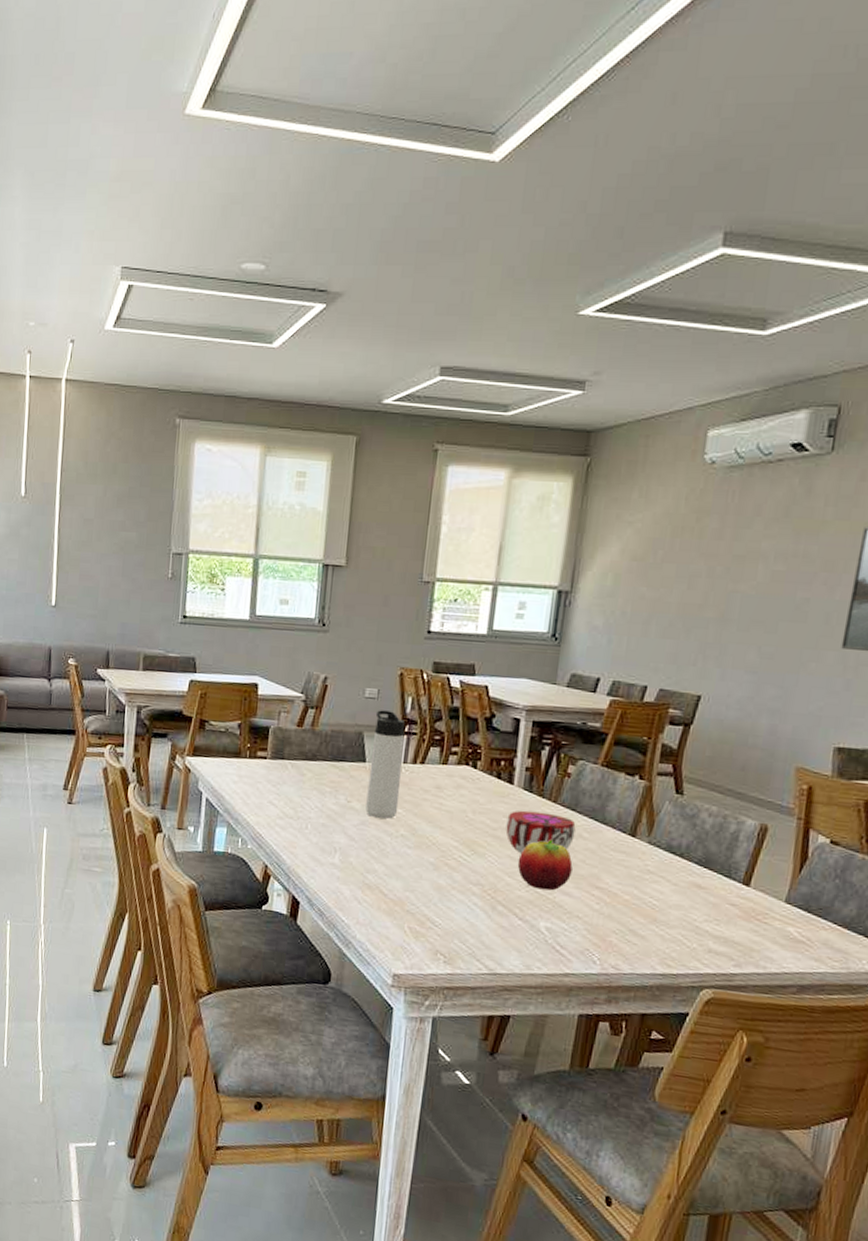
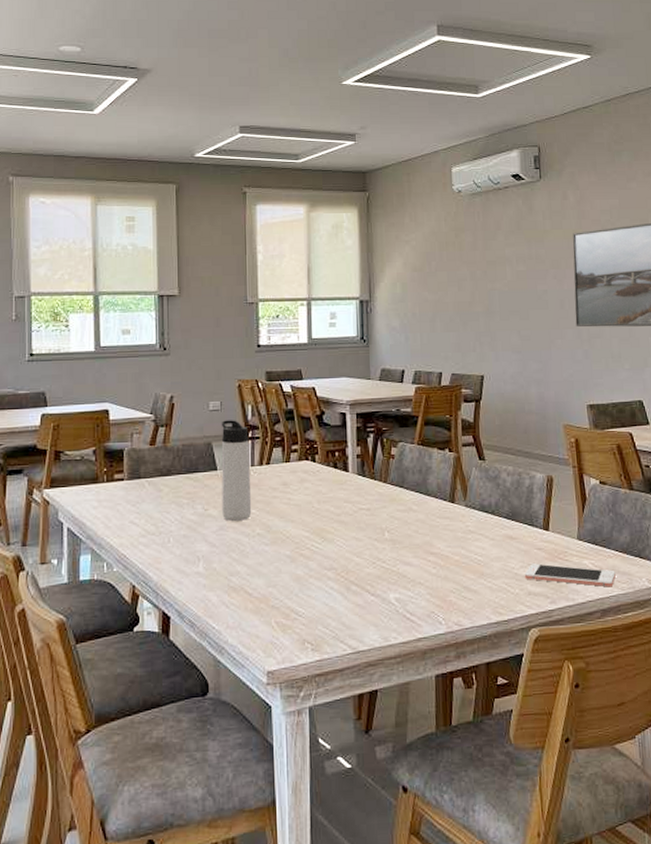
decorative bowl: present [506,810,576,855] -> none [348,493,406,534]
fruit: present [517,840,573,891] -> none [362,517,409,564]
cell phone: none [707,919,827,963] -> present [524,563,616,587]

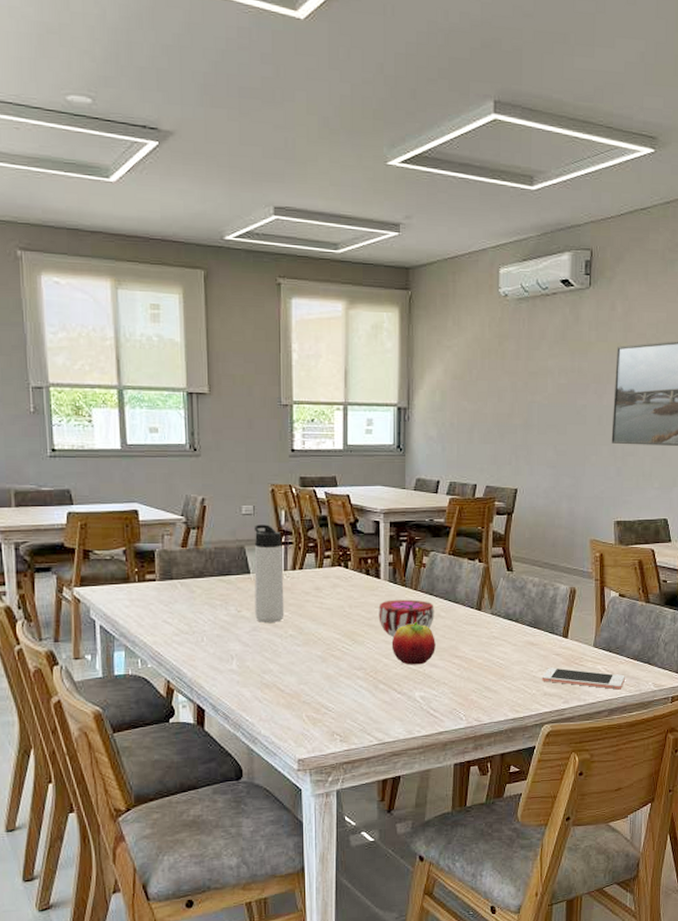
decorative bowl: none [348,493,406,534] -> present [378,599,434,638]
fruit: none [362,517,409,564] -> present [391,622,435,665]

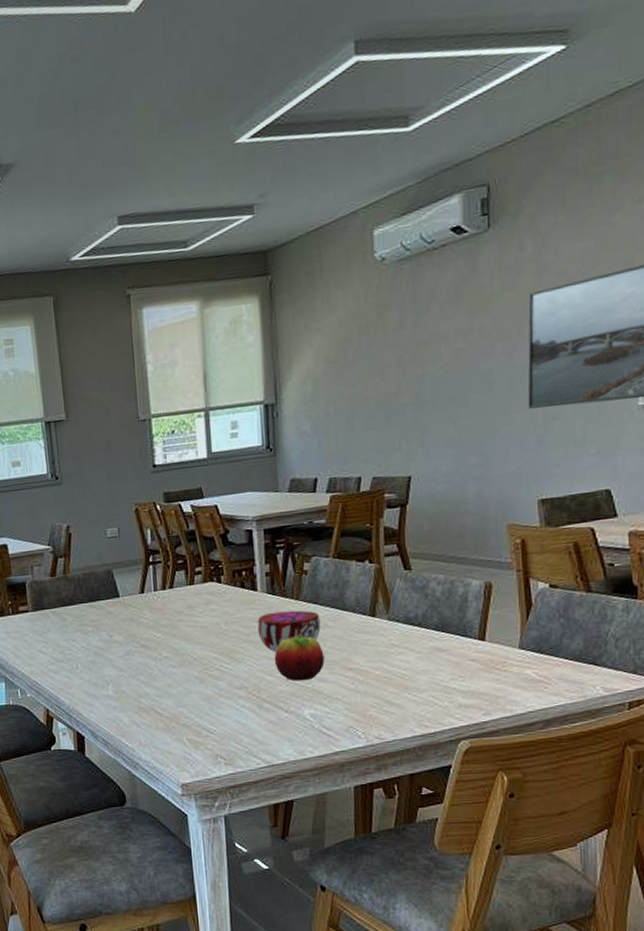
thermos bottle: present [254,525,285,622] -> none [120,545,158,646]
cell phone: present [541,667,625,690] -> none [454,675,563,697]

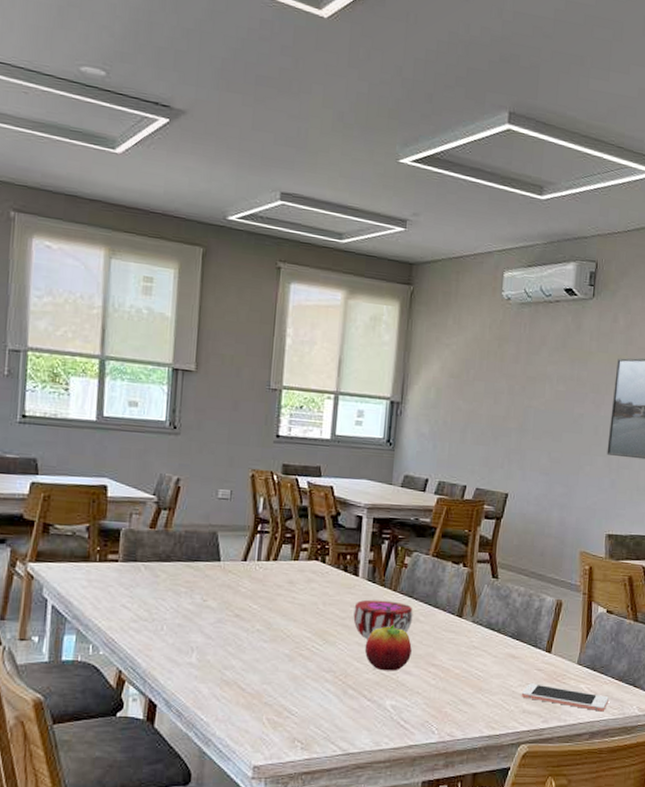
cell phone: none [454,675,563,697] -> present [521,683,609,712]

